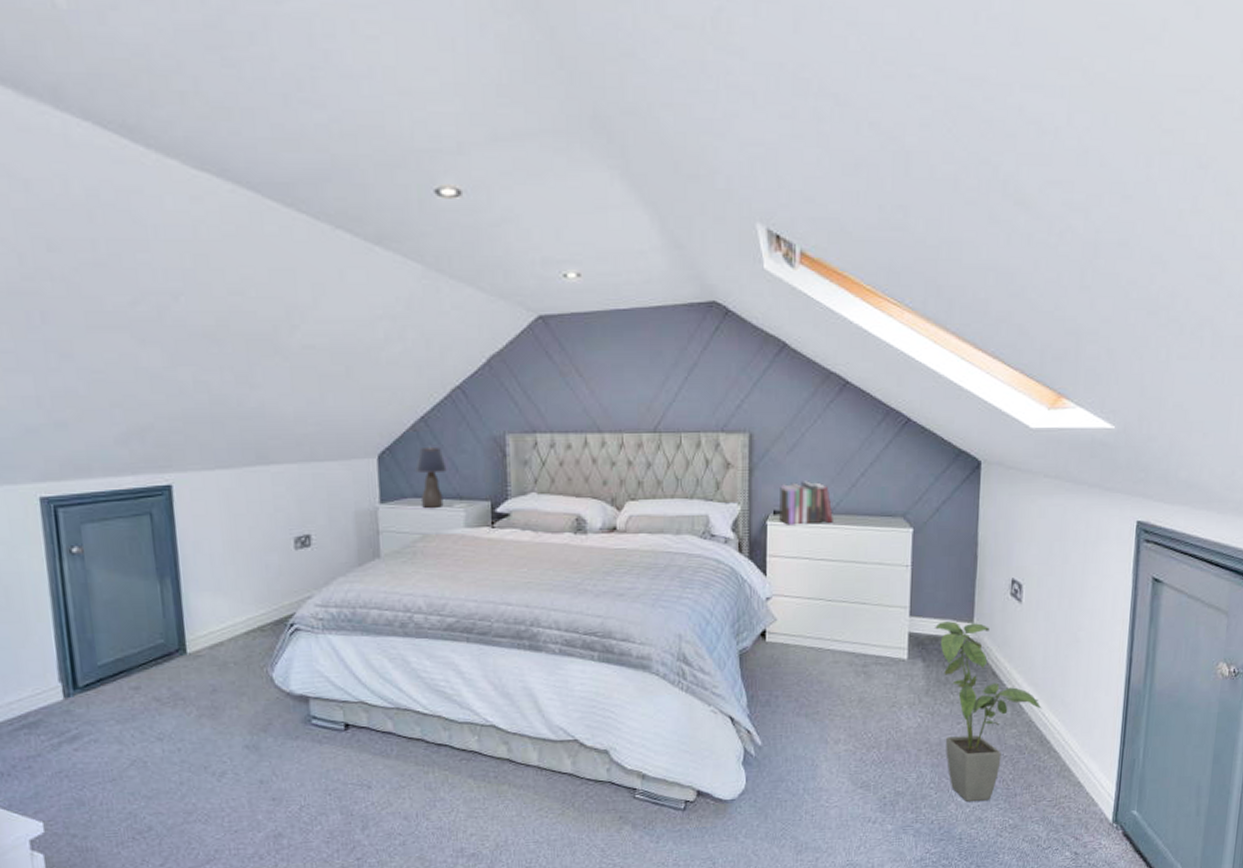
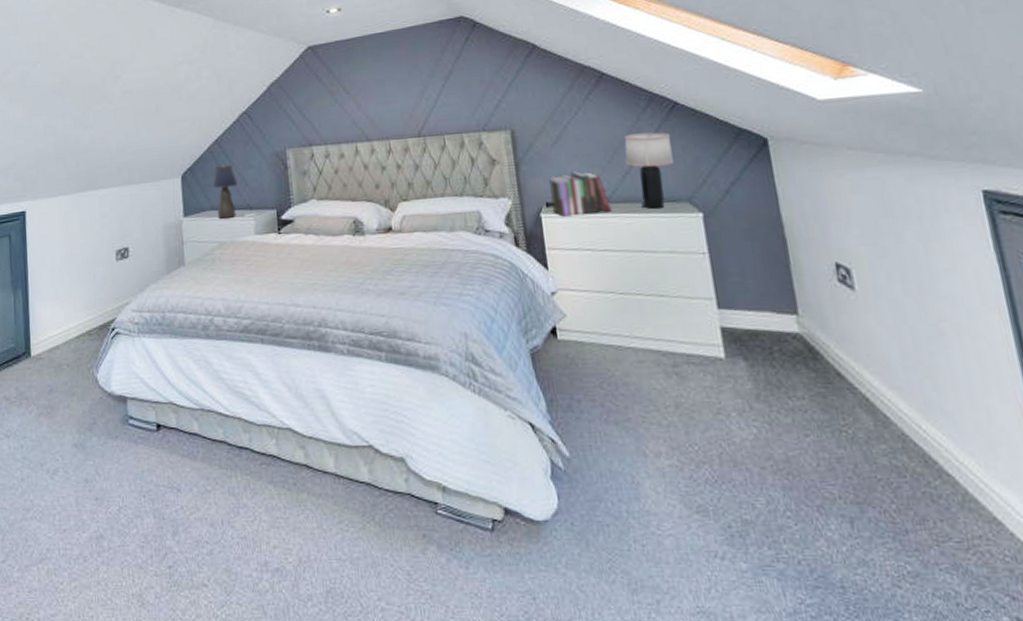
table lamp: none [853,447,899,523] -> present [624,132,675,210]
house plant: present [935,621,1042,801] -> none [751,313,915,537]

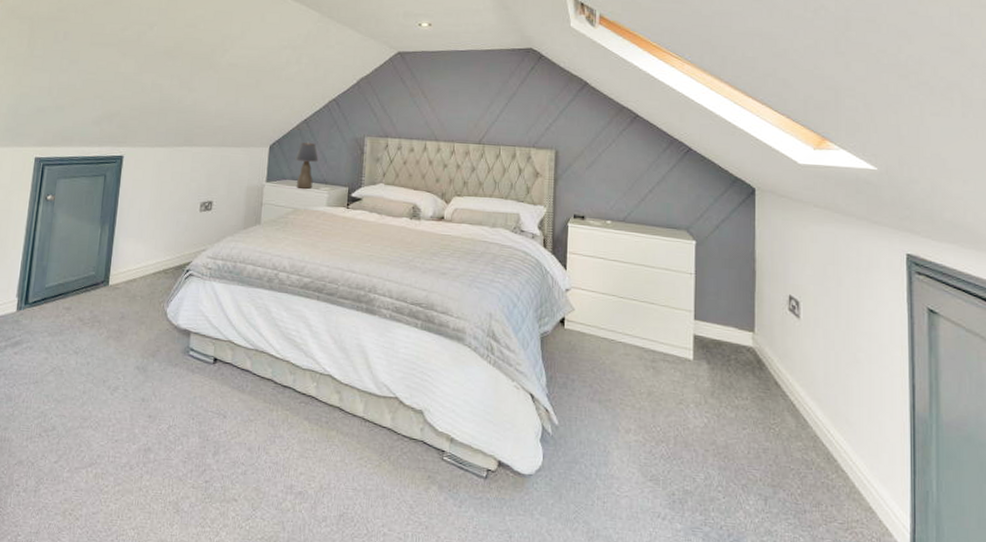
books: present [549,171,611,218] -> none [579,192,625,231]
table lamp: present [624,132,675,210] -> none [643,168,682,233]

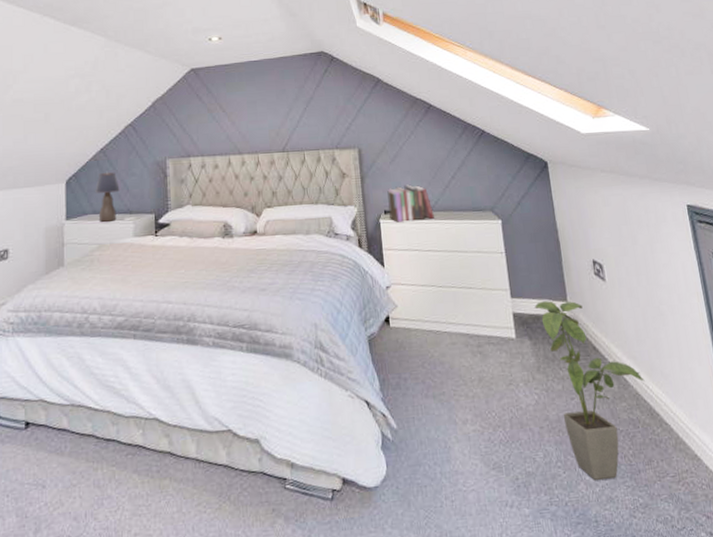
books: none [579,192,625,231] -> present [387,184,434,223]
house plant: none [718,328,826,513] -> present [535,301,645,480]

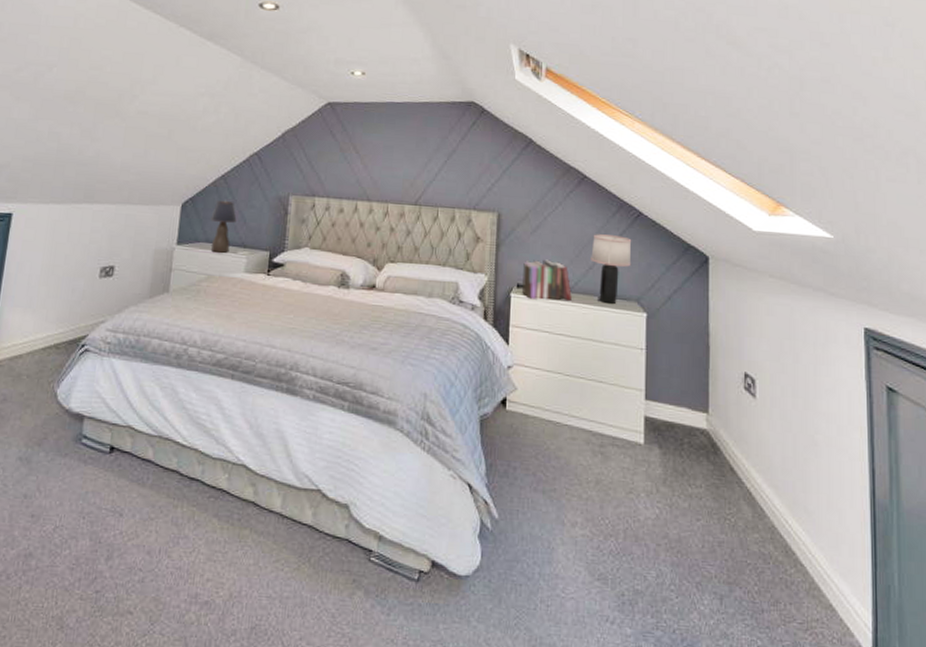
table lamp: none [445,154,482,217] -> present [591,234,632,305]
house plant: present [535,301,645,480] -> none [670,409,784,613]

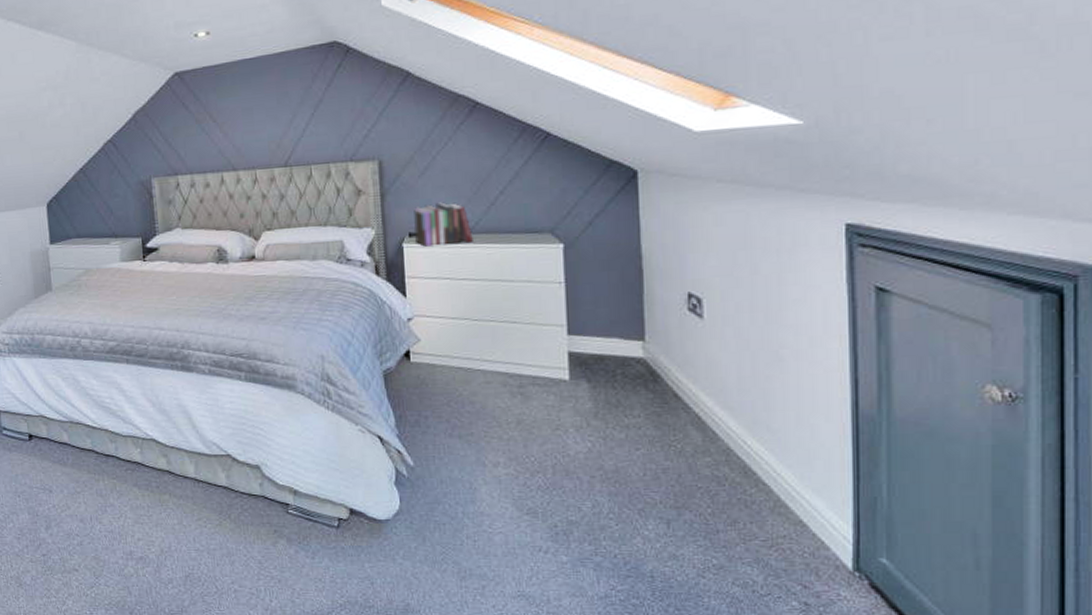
table lamp: present [210,200,237,254] -> none [77,193,103,247]
table lamp: present [591,234,632,305] -> none [491,163,541,241]

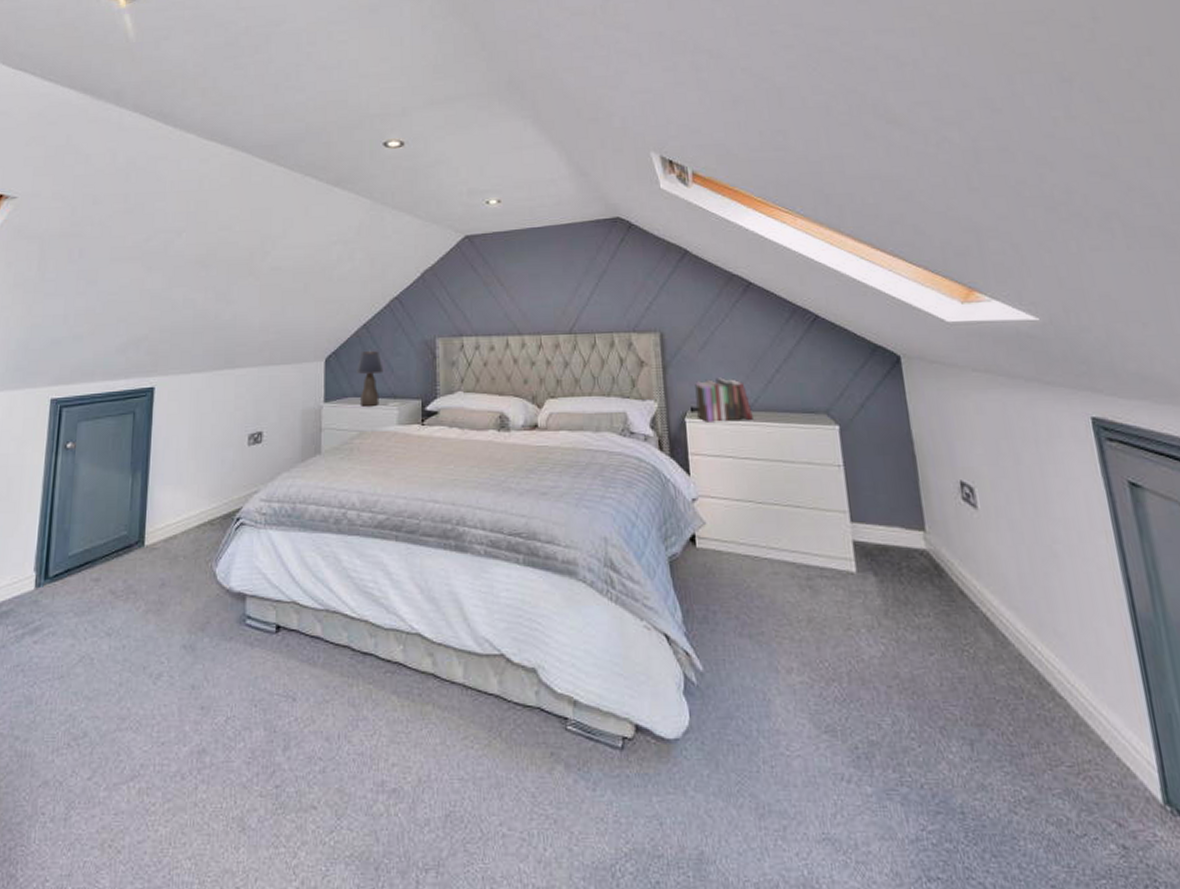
table lamp: none [77,193,103,247] -> present [356,350,384,408]

